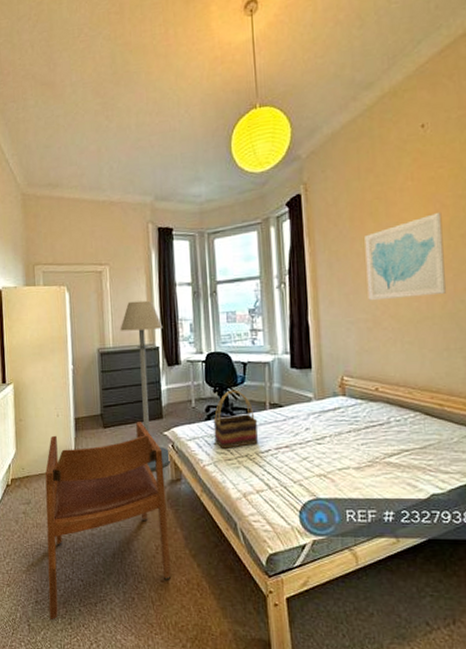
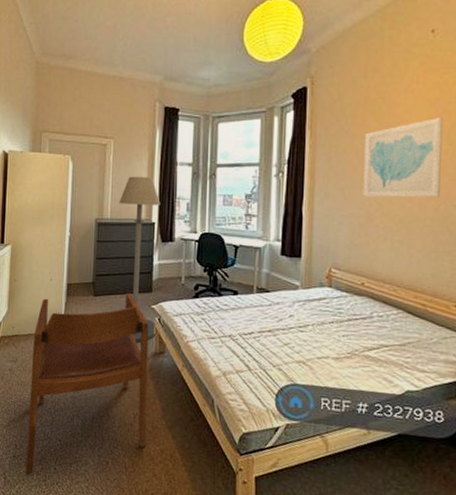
woven basket: present [213,389,258,449] -> none [200,271,244,328]

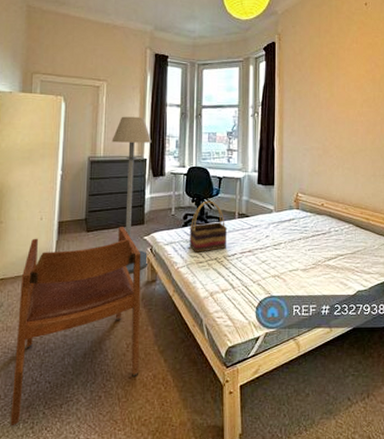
woven basket: none [200,271,244,328] -> present [189,200,228,252]
wall art: present [363,116,443,198] -> none [320,70,375,134]

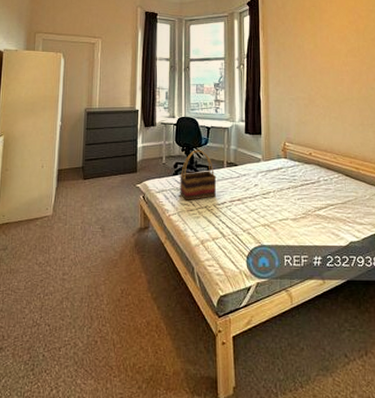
armchair: present [10,227,141,427] -> none [12,175,134,368]
floor lamp: present [111,116,152,274] -> none [106,70,143,220]

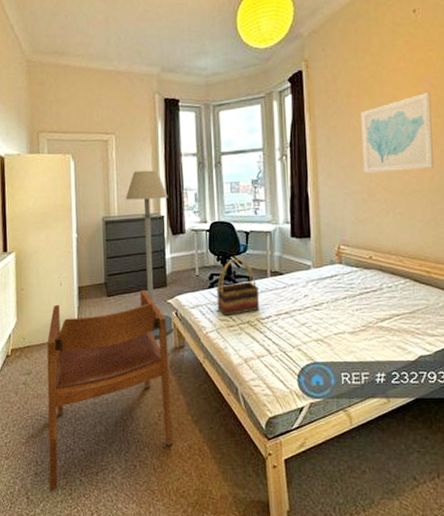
armchair: none [12,175,134,368] -> present [46,290,174,492]
floor lamp: none [106,70,143,220] -> present [125,170,175,340]
wall art: none [304,20,361,84] -> present [361,91,433,174]

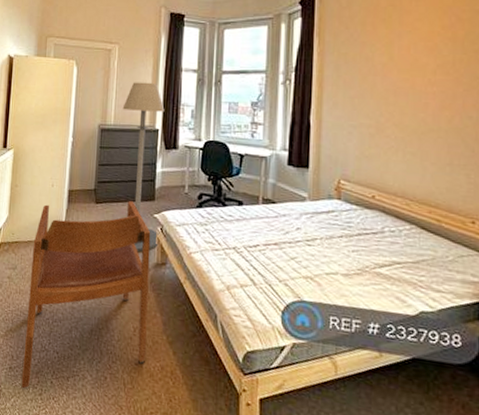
woven basket: present [216,258,259,316] -> none [204,180,249,239]
wall art: present [361,91,433,174] -> none [373,25,457,109]

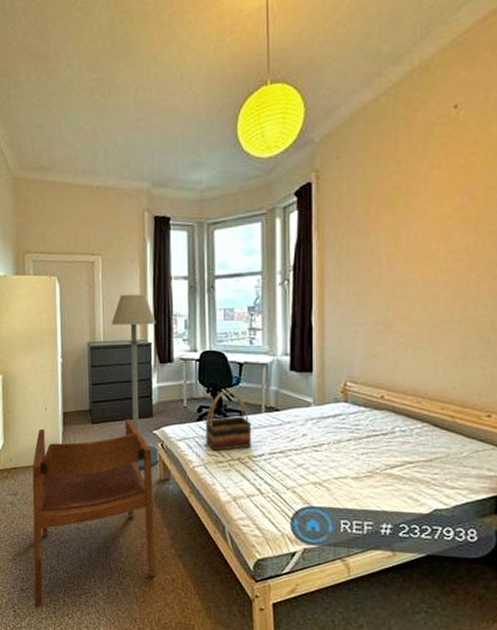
woven basket: none [204,180,249,239] -> present [205,391,252,451]

